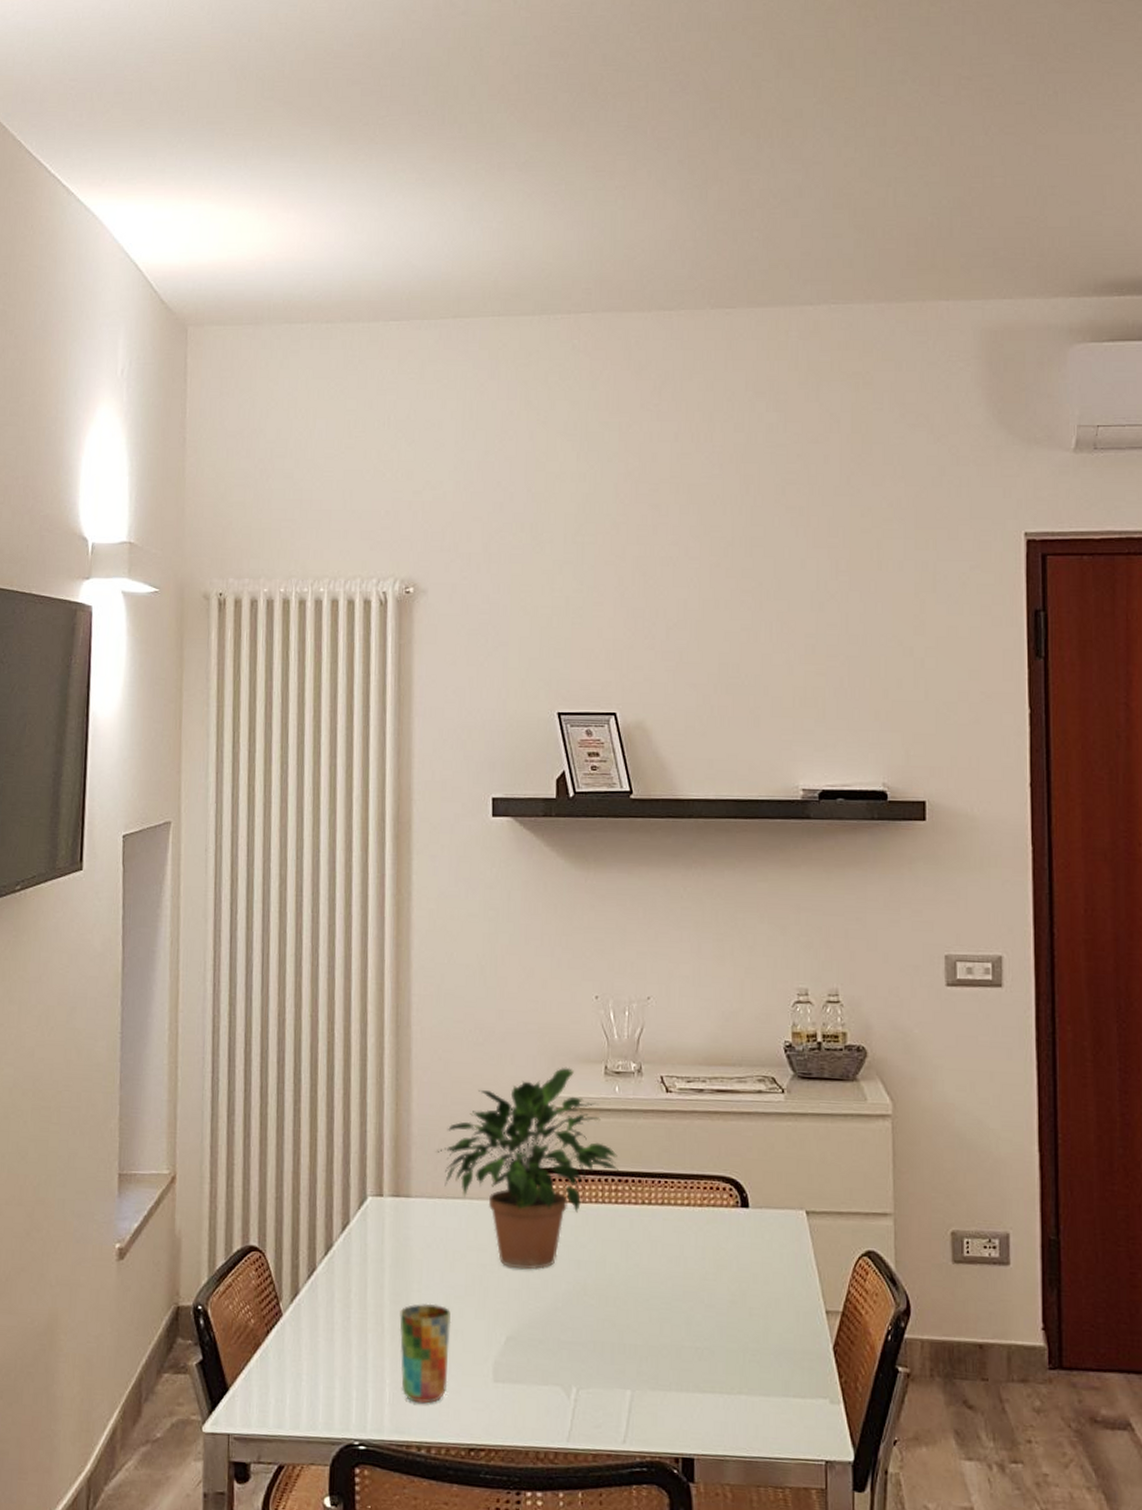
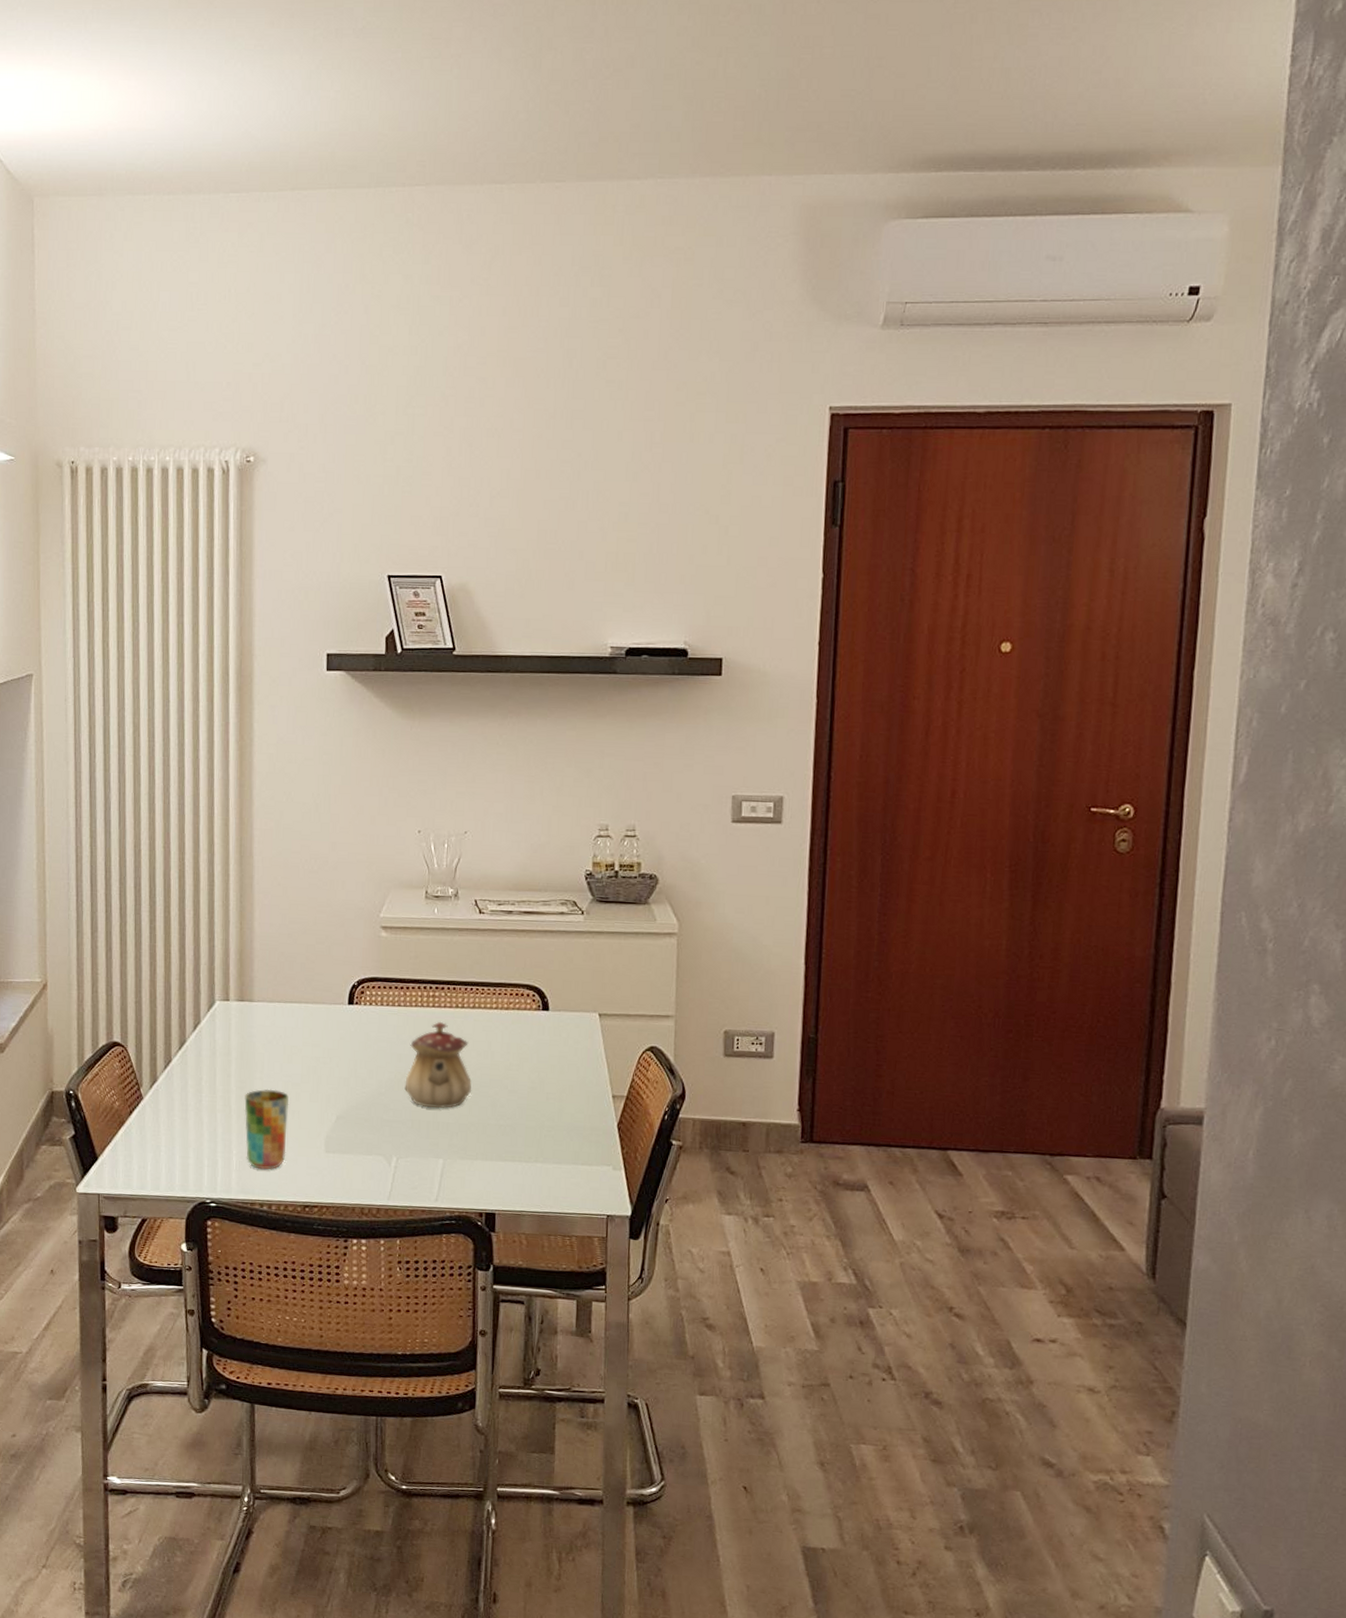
potted plant: present [435,1067,620,1270] -> none [275,891,437,1062]
teapot: none [585,1220,663,1327] -> present [405,1021,472,1108]

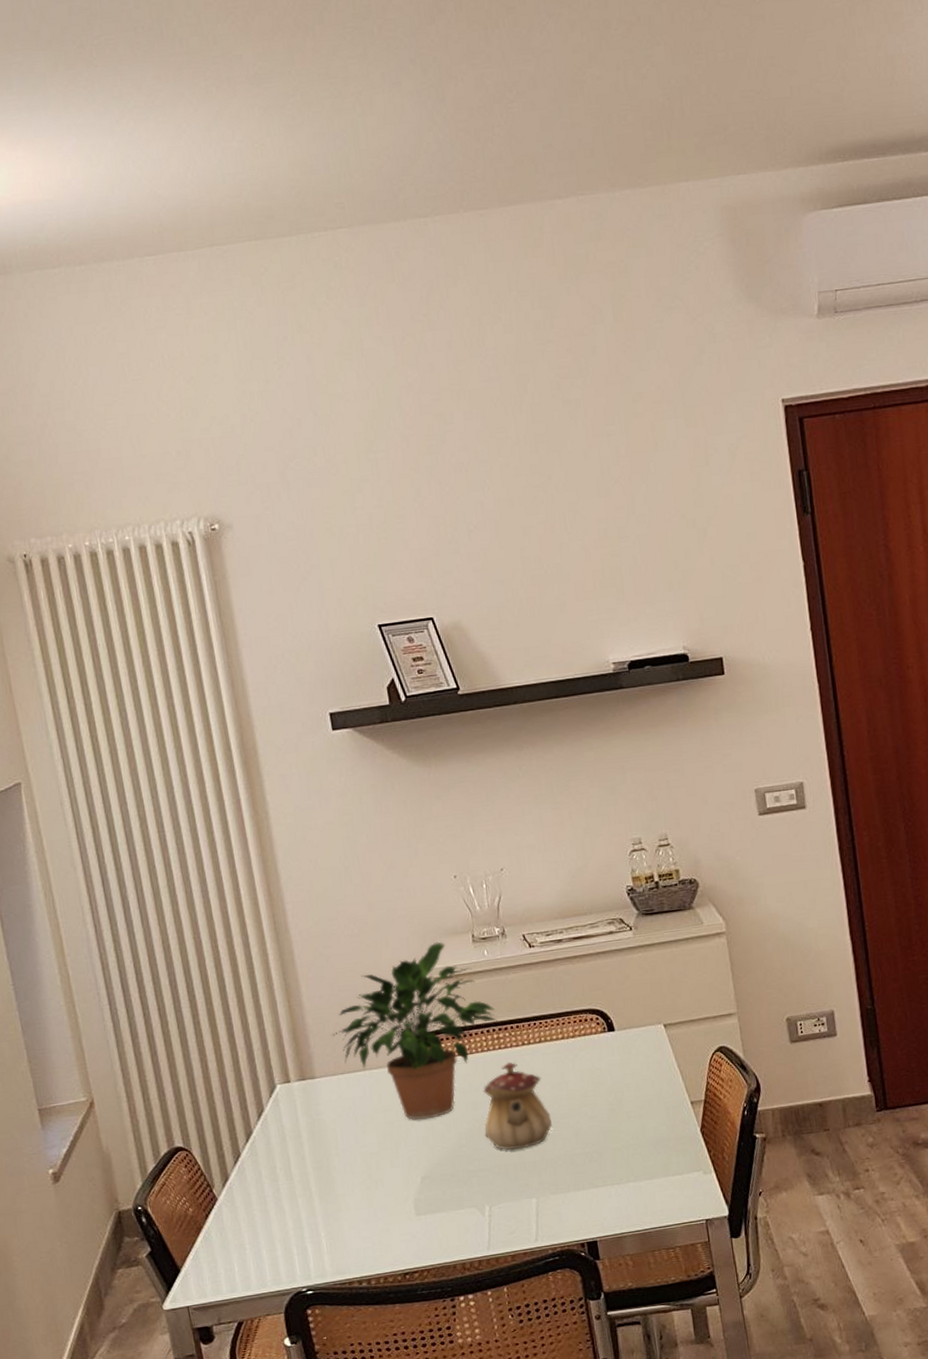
cup: present [244,1089,289,1170] -> none [323,1162,377,1247]
potted plant: none [275,891,437,1062] -> present [331,941,499,1121]

